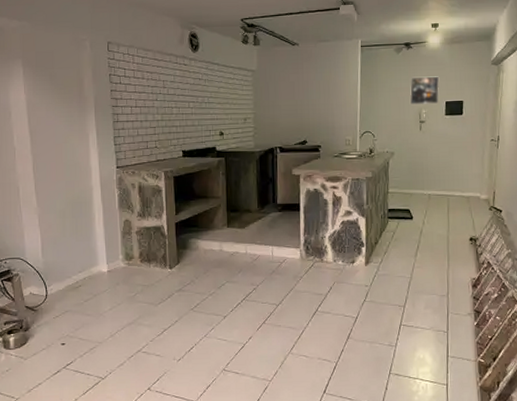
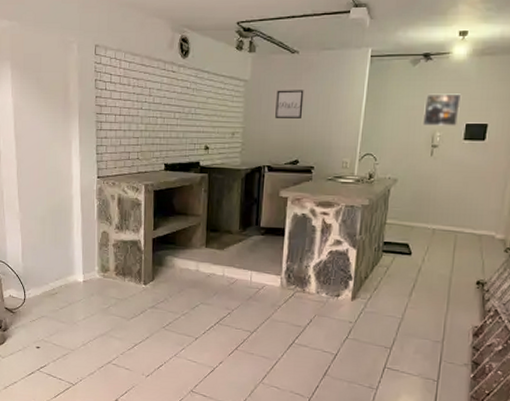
wall art: none [282,77,307,105] -> present [275,90,304,119]

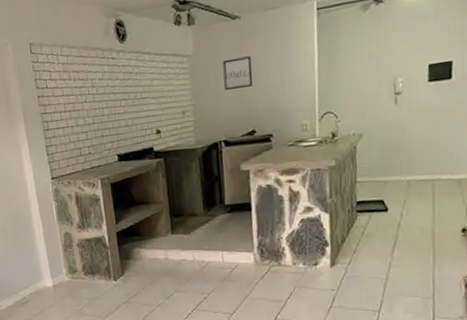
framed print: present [423,93,462,127] -> none [381,33,421,73]

